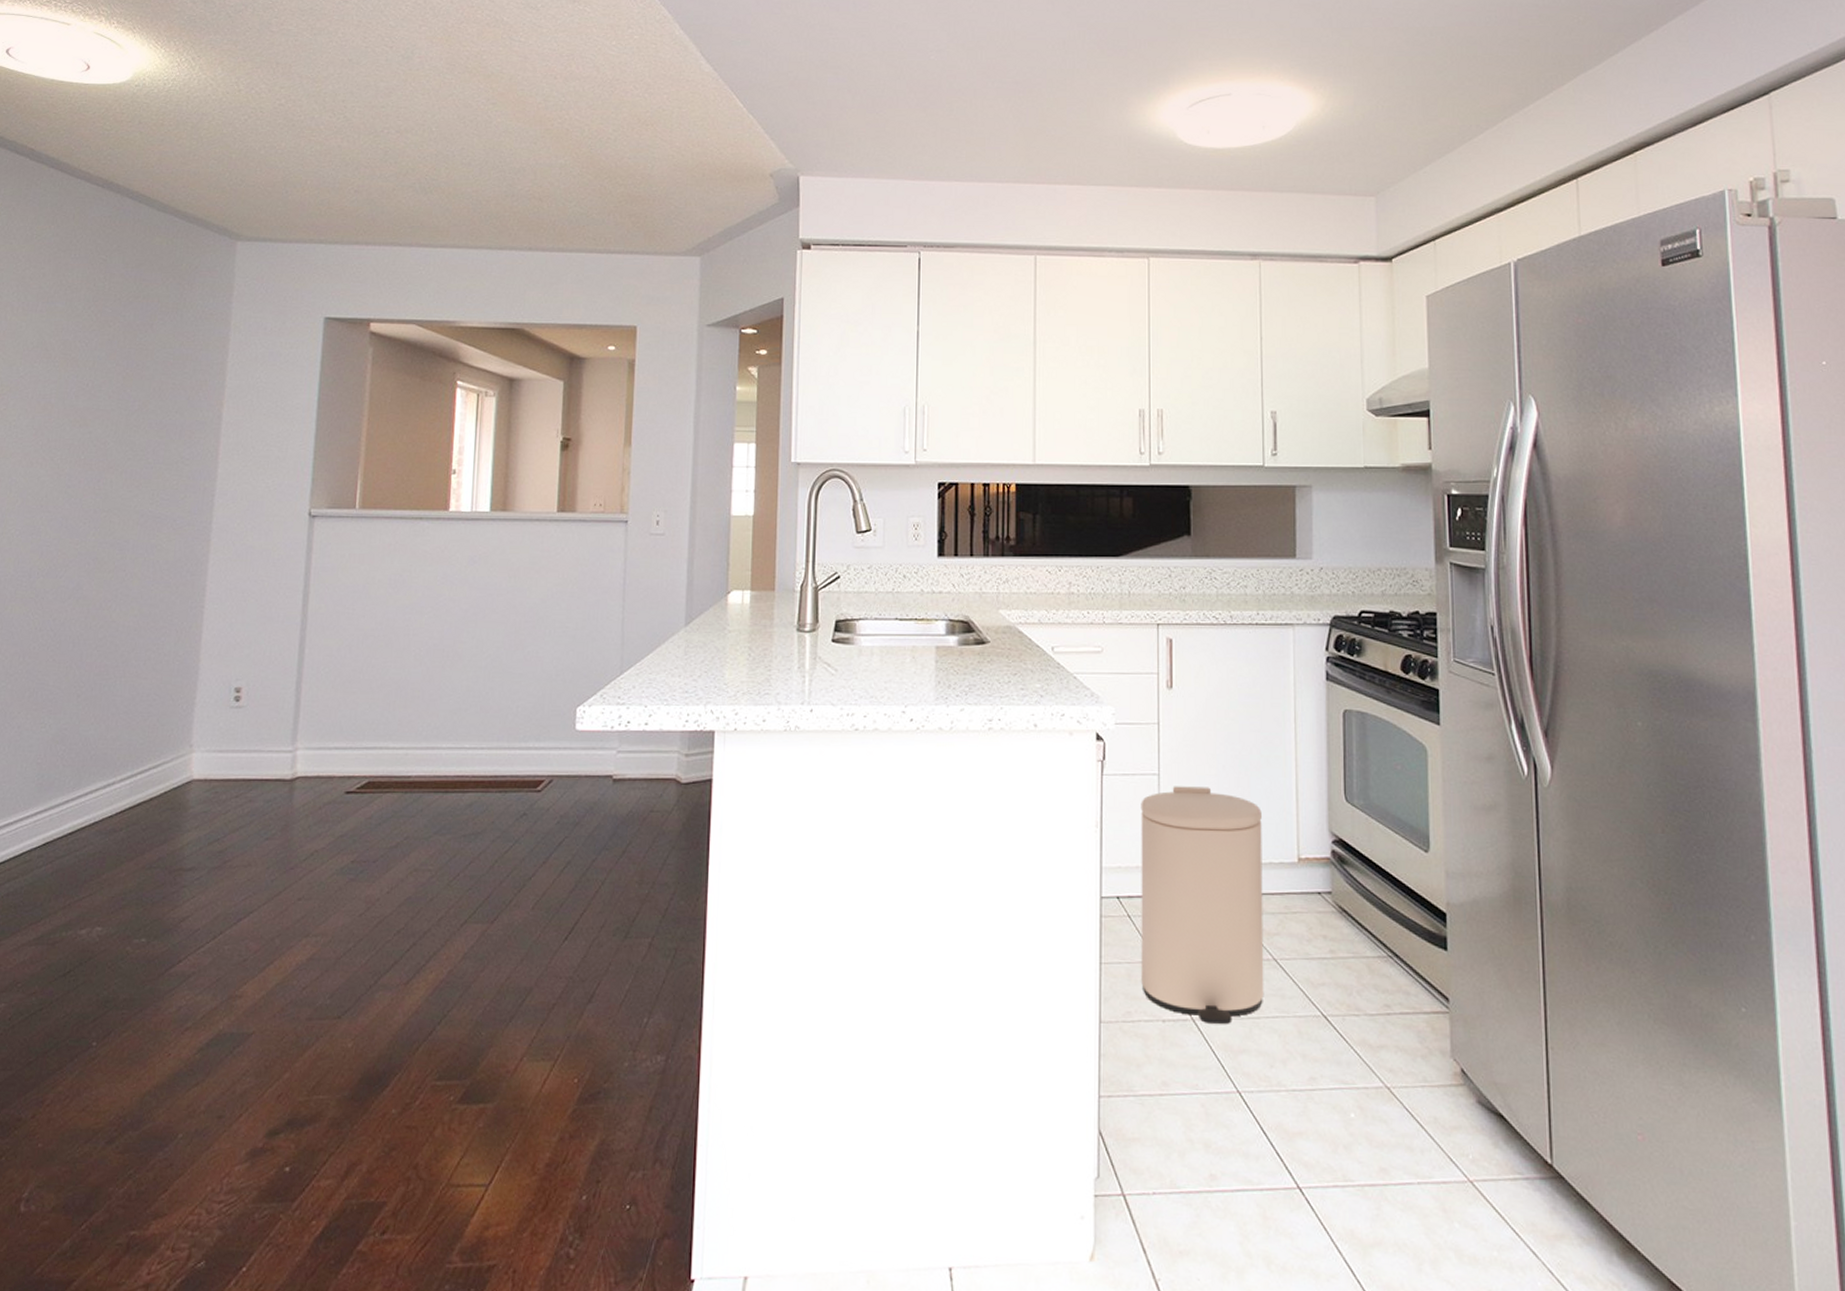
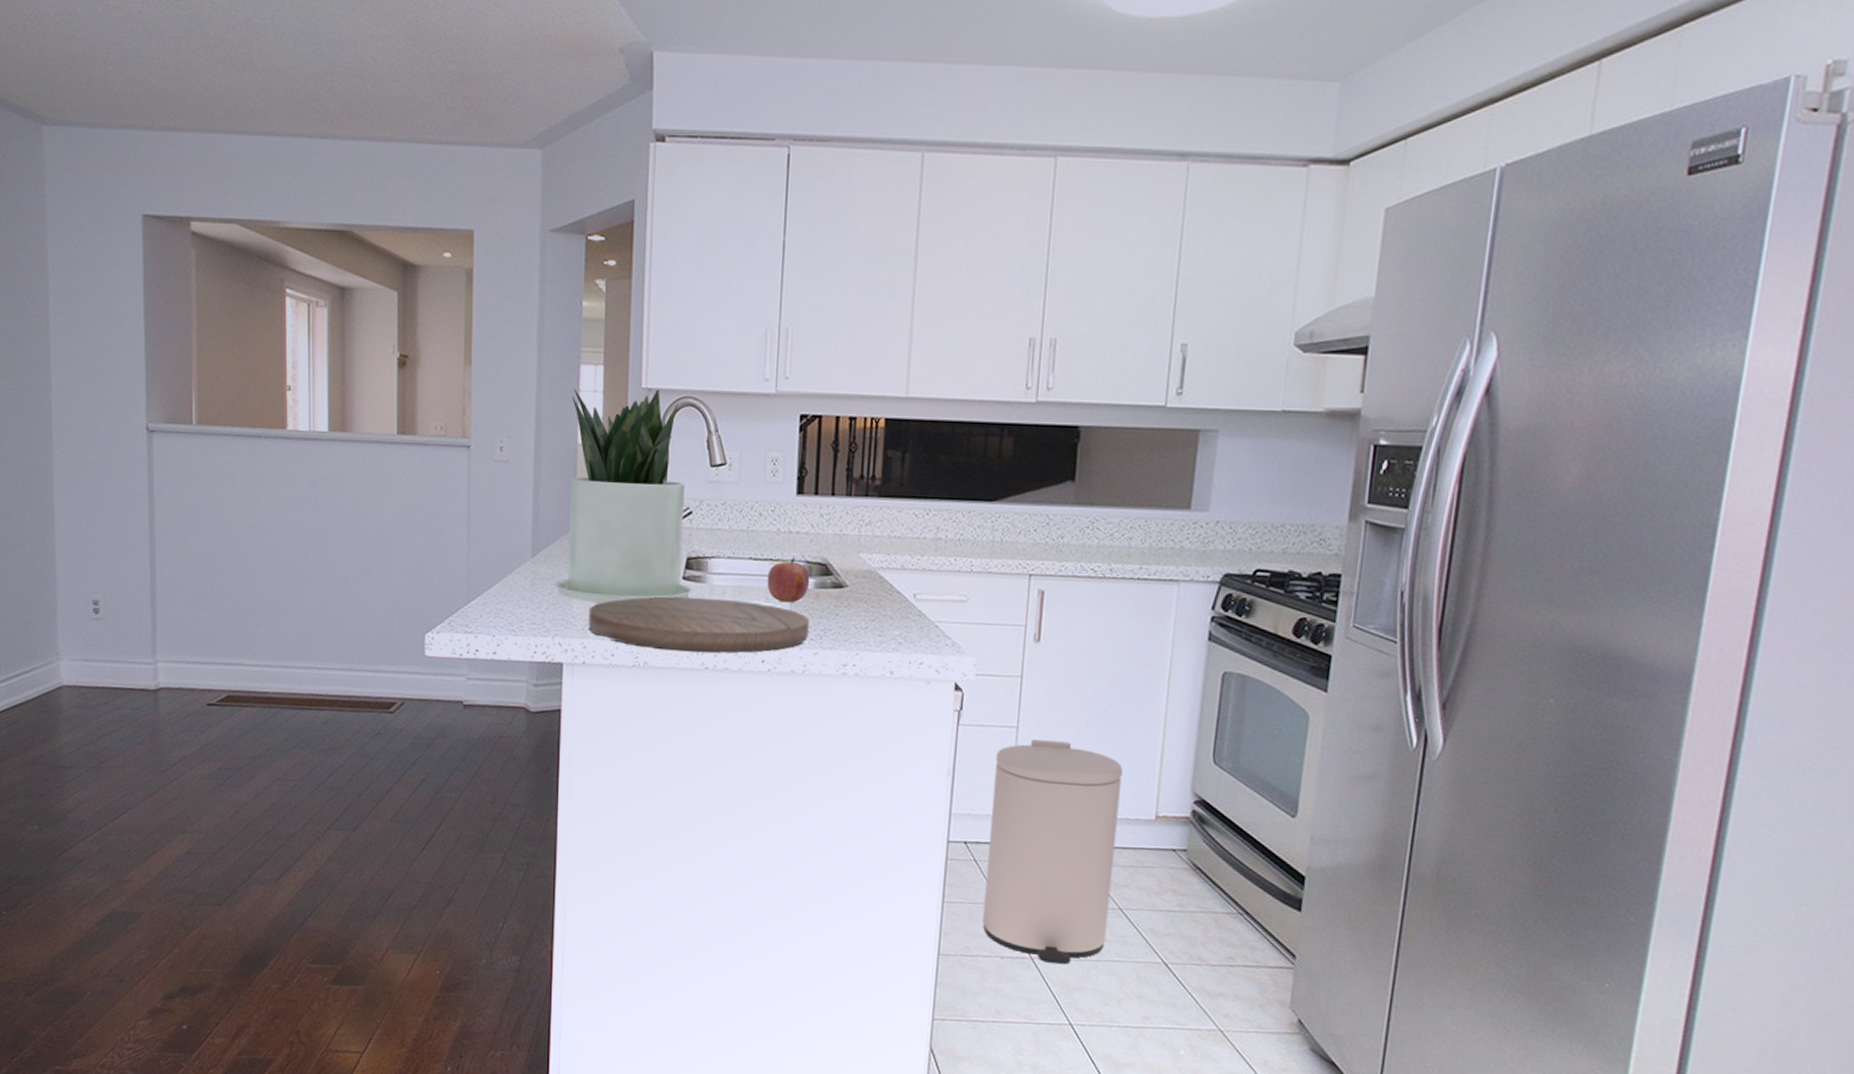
planter: none [706,463,842,669] -> present [554,389,693,603]
cutting board: none [740,659,954,713] -> present [588,596,809,652]
fruit: none [912,616,953,661] -> present [767,557,810,603]

